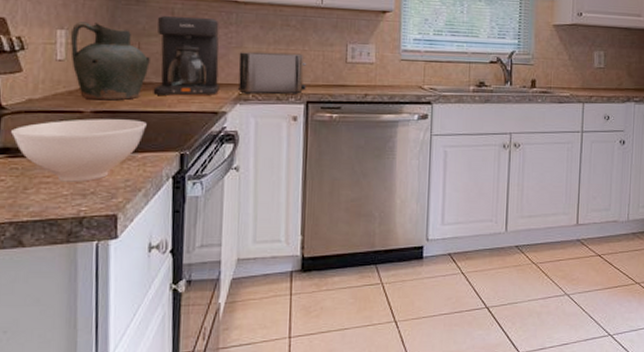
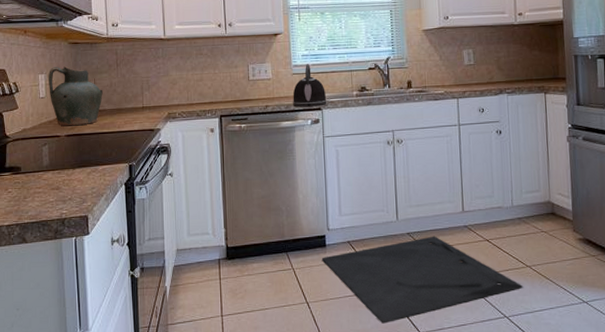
bowl: present [11,119,147,182] -> none [14,140,104,191]
coffee maker: present [153,16,221,96] -> none [106,55,155,119]
toaster: present [237,51,307,96] -> none [166,76,219,114]
kettle: none [397,50,439,100] -> present [292,64,327,108]
door mat: none [416,249,630,344] -> present [321,236,523,324]

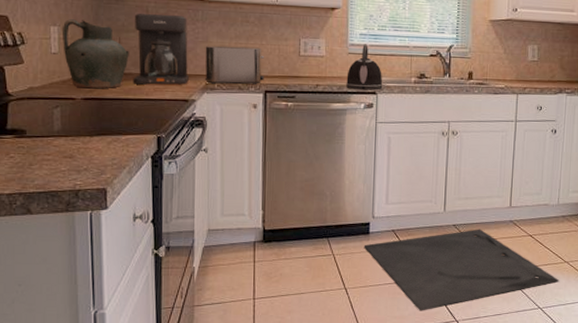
coffee maker: none [106,55,155,119] -> present [133,14,190,85]
toaster: none [166,76,219,114] -> present [204,45,265,86]

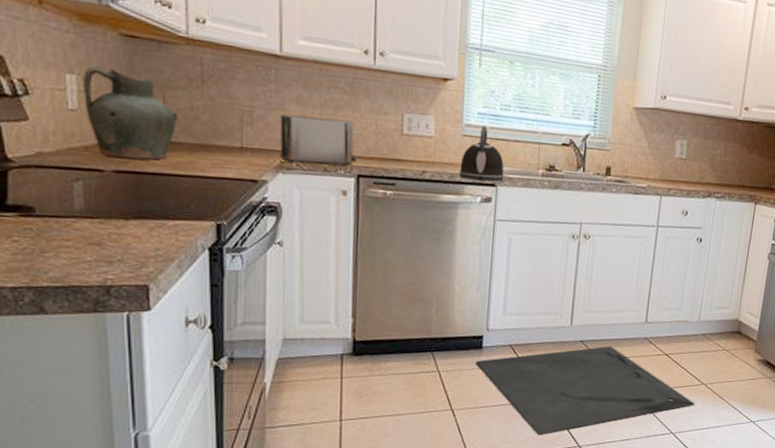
coffee maker: present [133,14,190,85] -> none [182,66,260,162]

